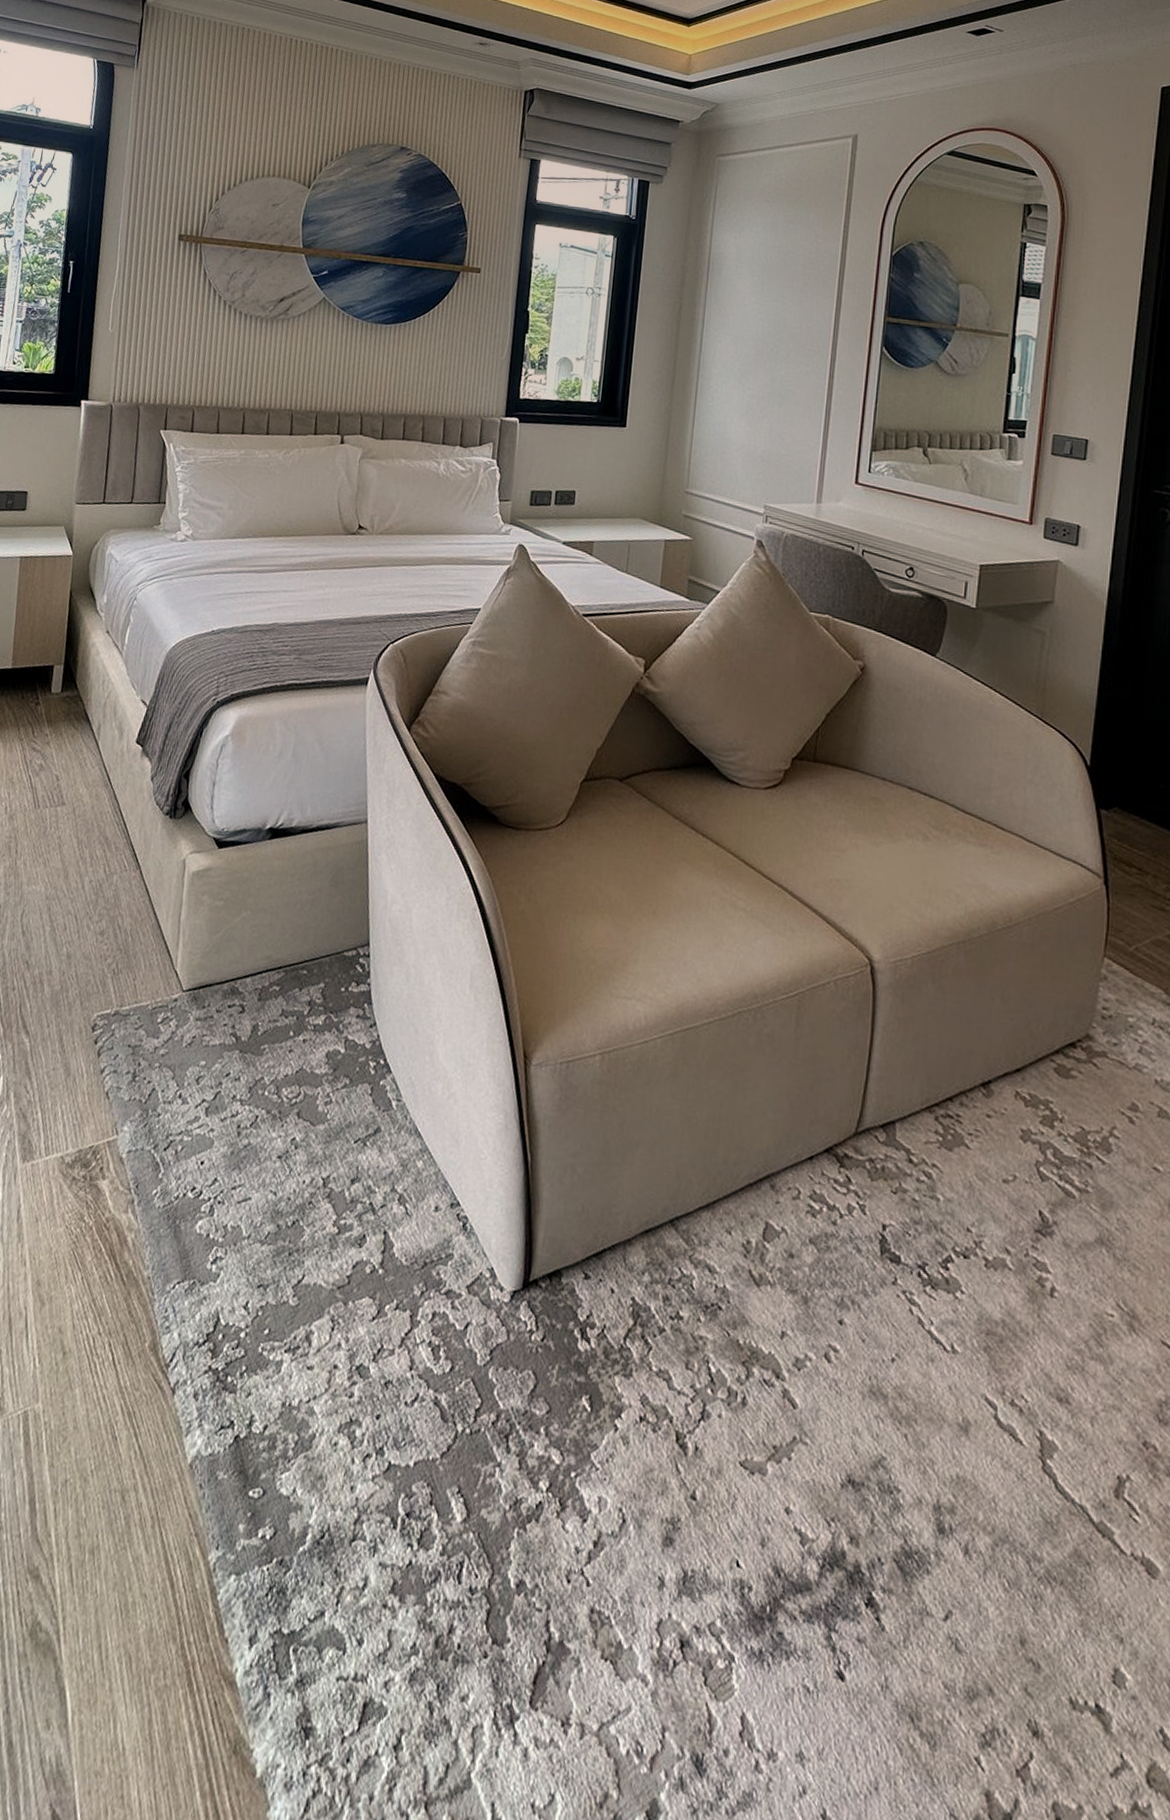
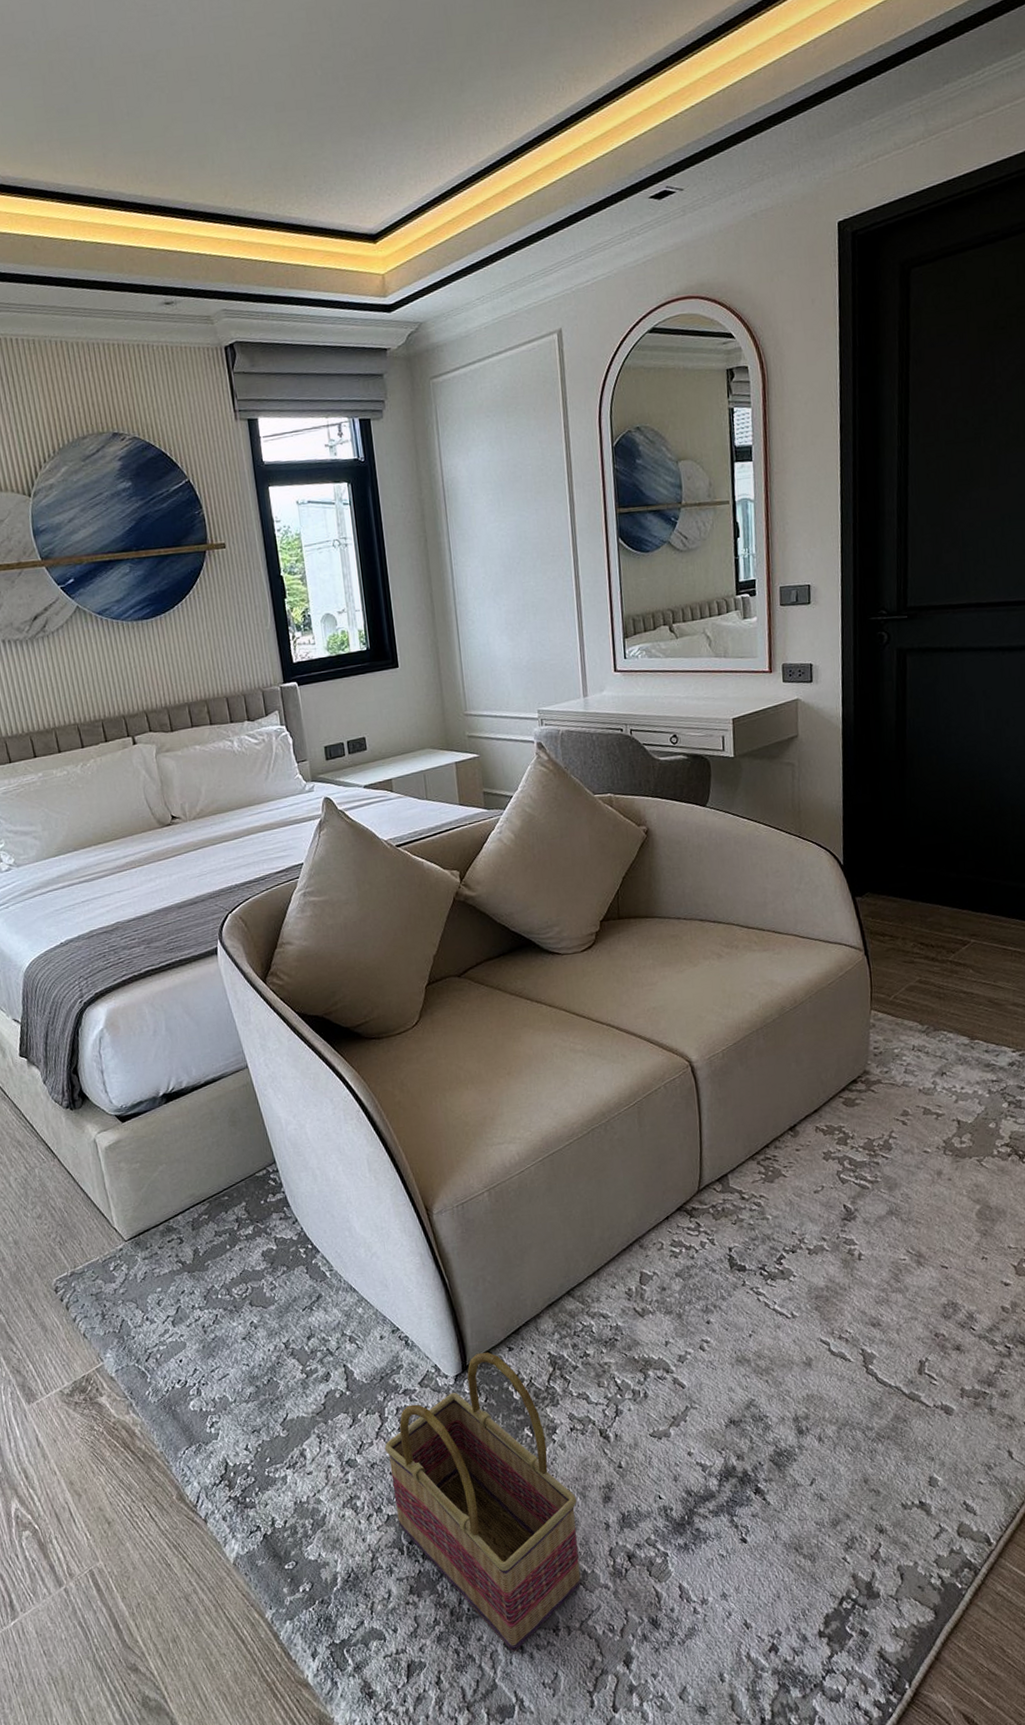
basket: none [399,1268,630,1738] -> present [384,1352,581,1652]

